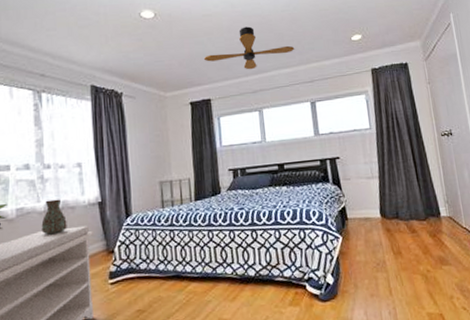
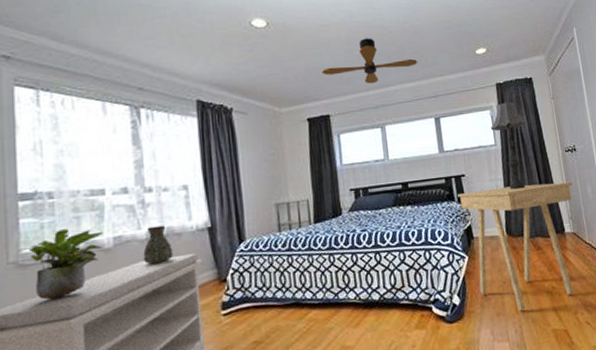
side table: none [332,166,450,293] -> present [458,181,574,311]
table lamp: none [366,86,402,173] -> present [491,101,527,190]

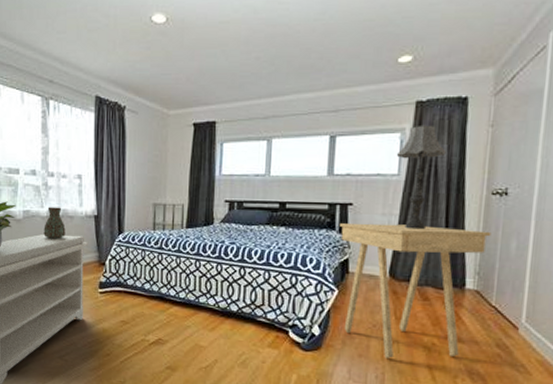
ceiling fan: present [321,38,418,84] -> none [213,38,323,91]

